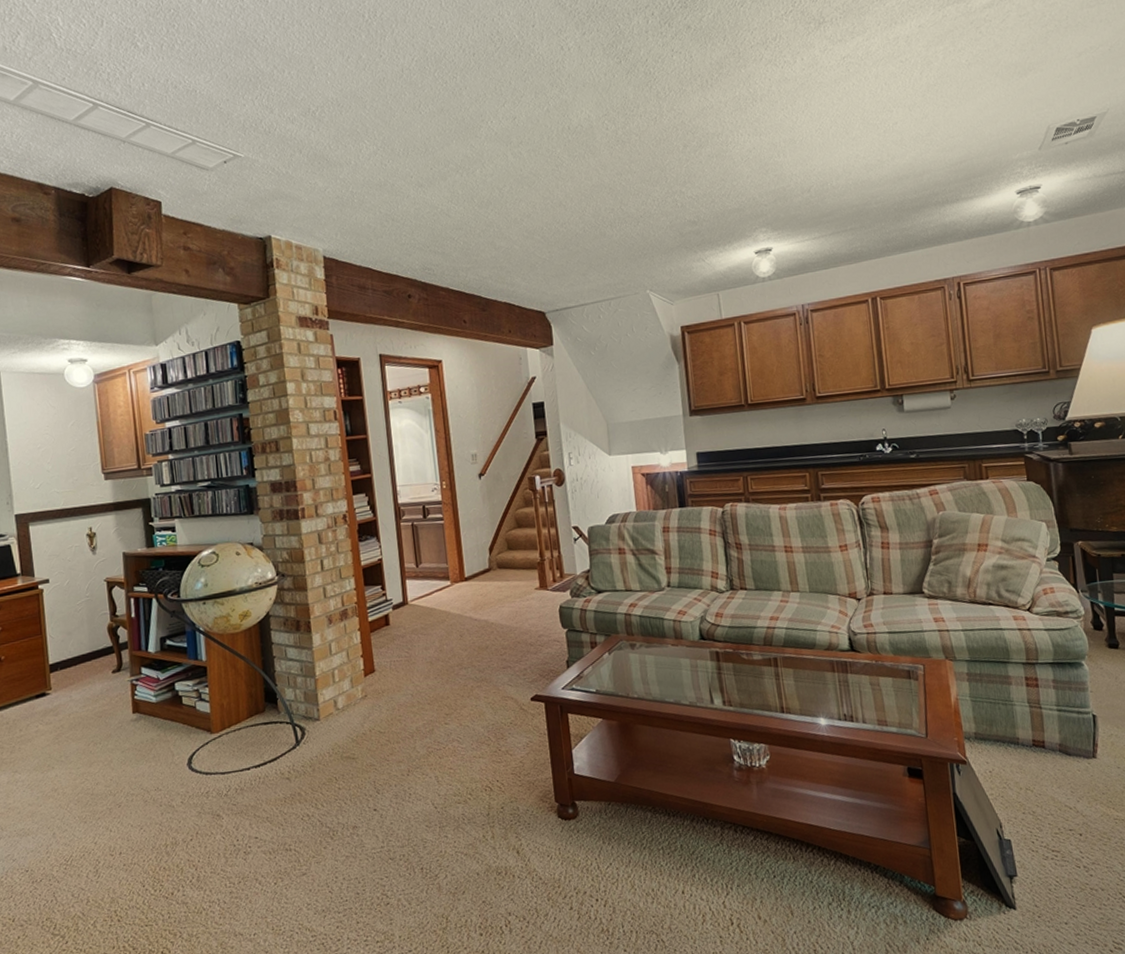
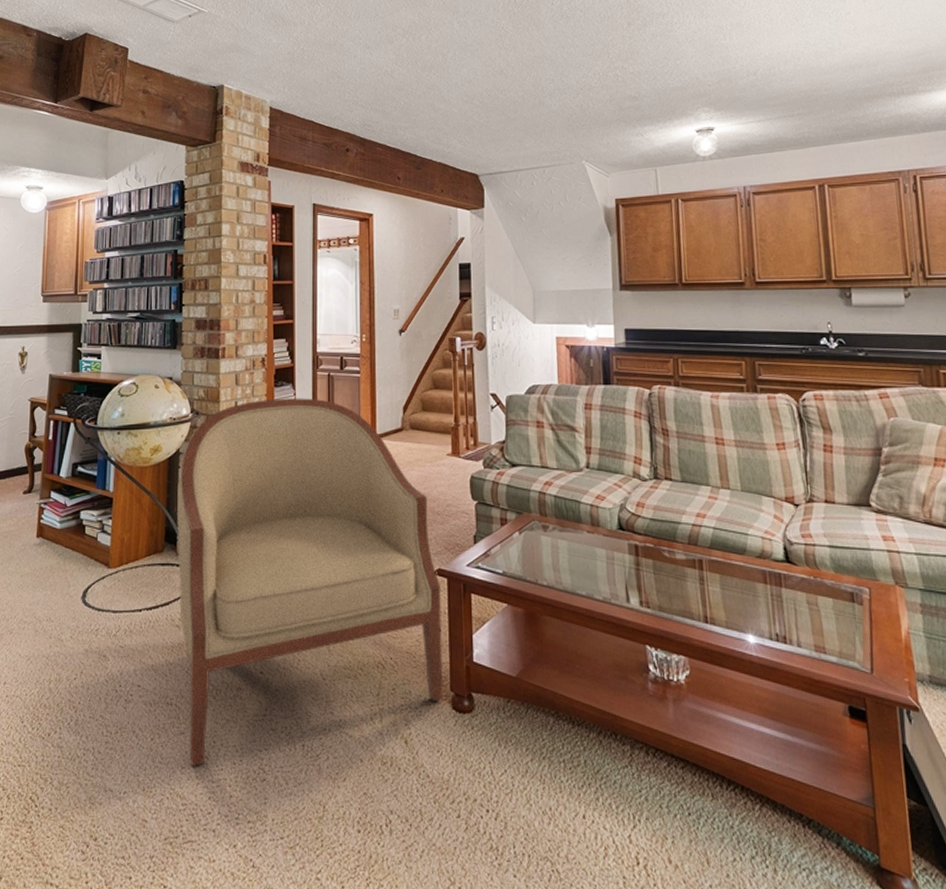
chair: none [271,549,549,903] -> present [177,398,444,768]

